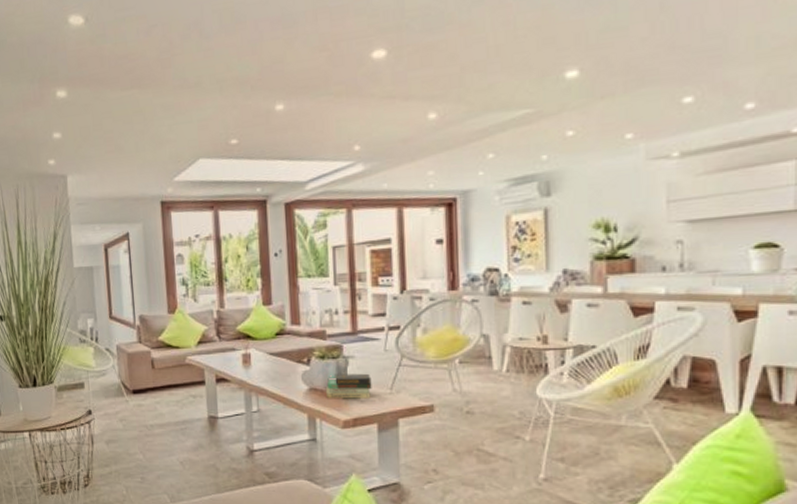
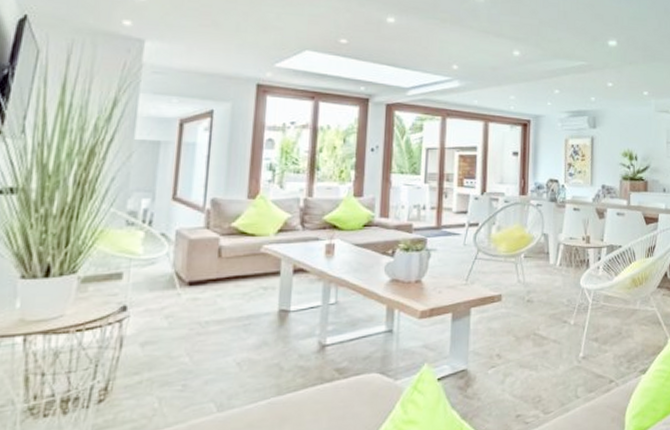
books: present [325,373,372,399] -> none [406,265,450,290]

